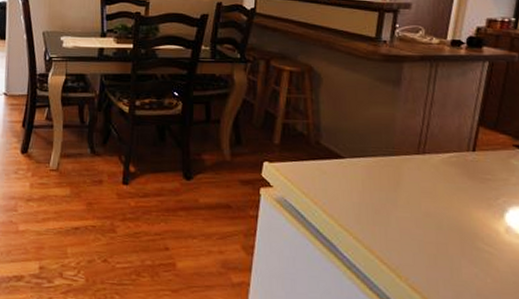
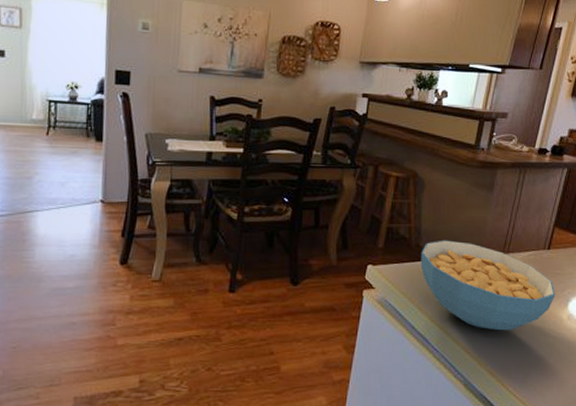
cereal bowl: none [322,137,488,242] -> present [420,240,556,331]

